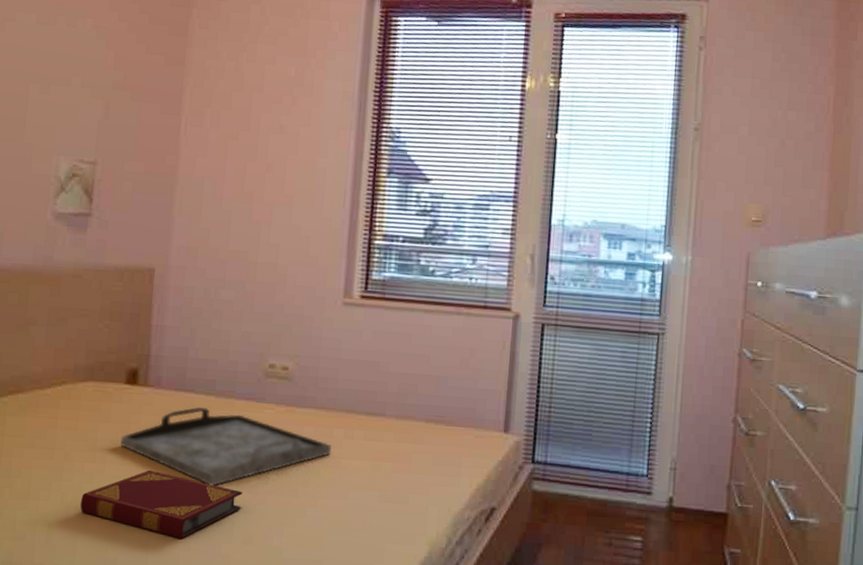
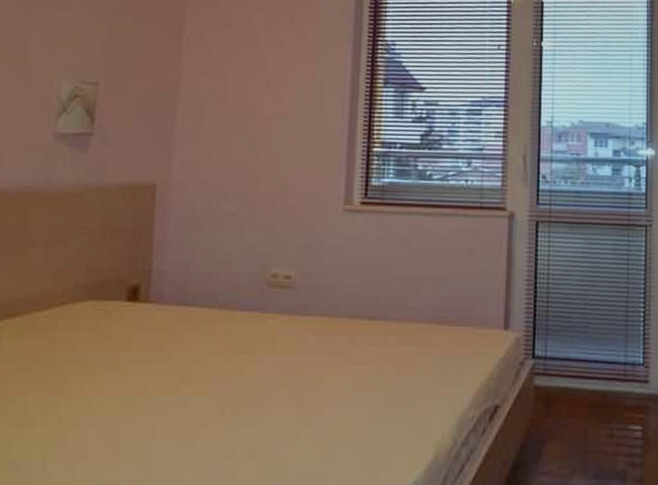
hardback book: present [80,470,242,539] -> none [78,389,246,458]
serving tray: present [120,406,331,487] -> none [121,320,335,401]

